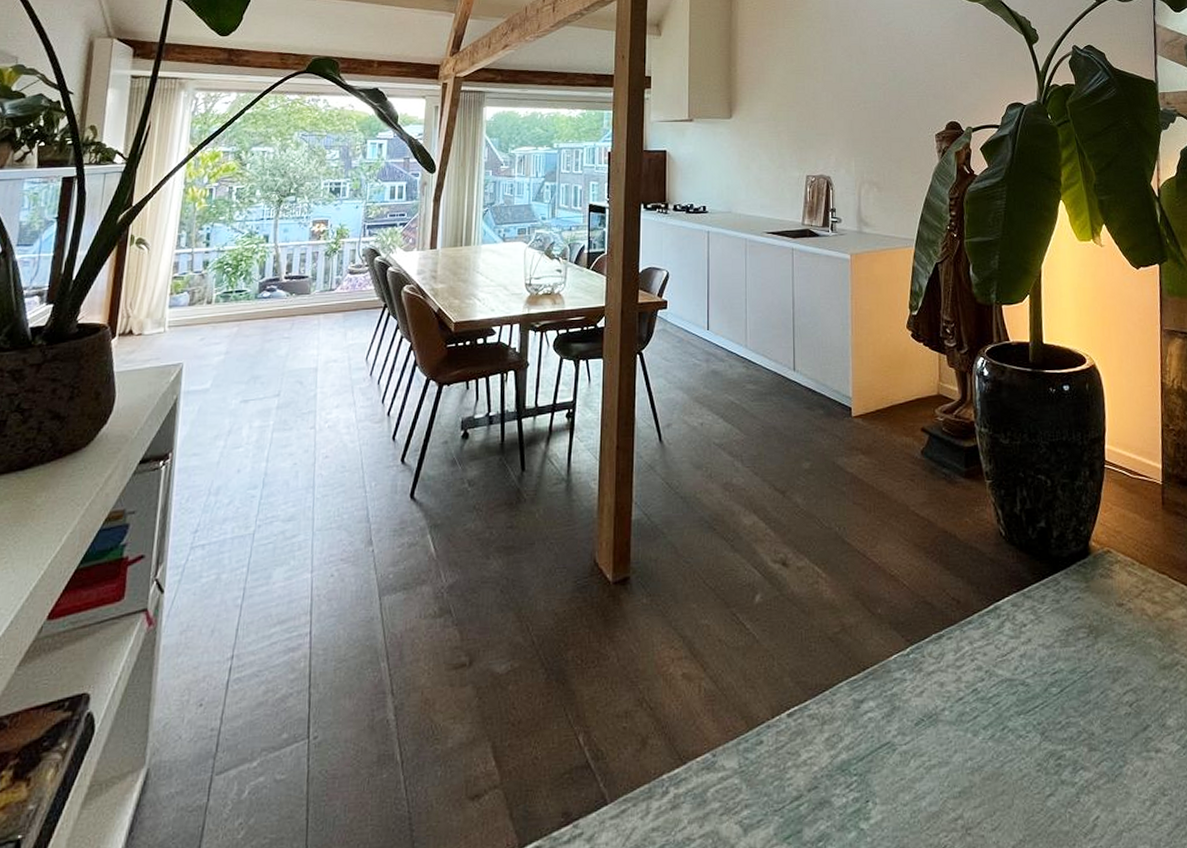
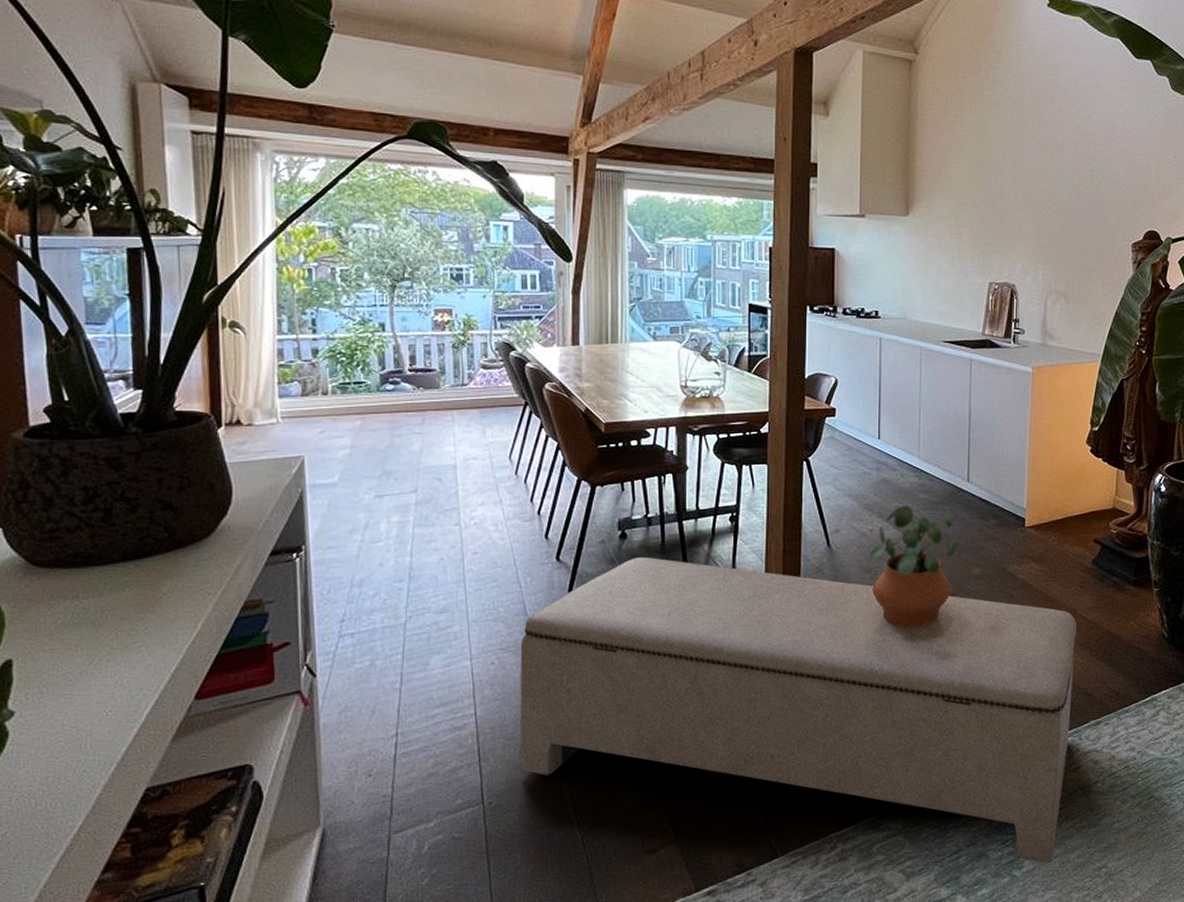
bench: none [349,457,912,813] -> present [519,557,1077,863]
potted plant: none [699,397,788,530] -> present [868,506,959,628]

